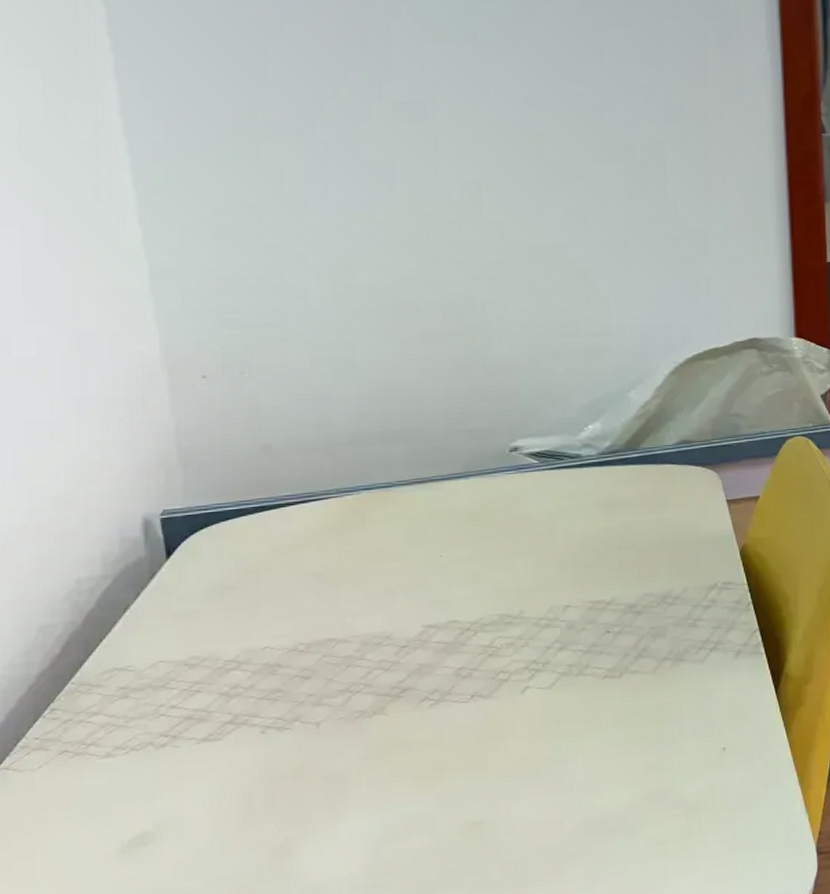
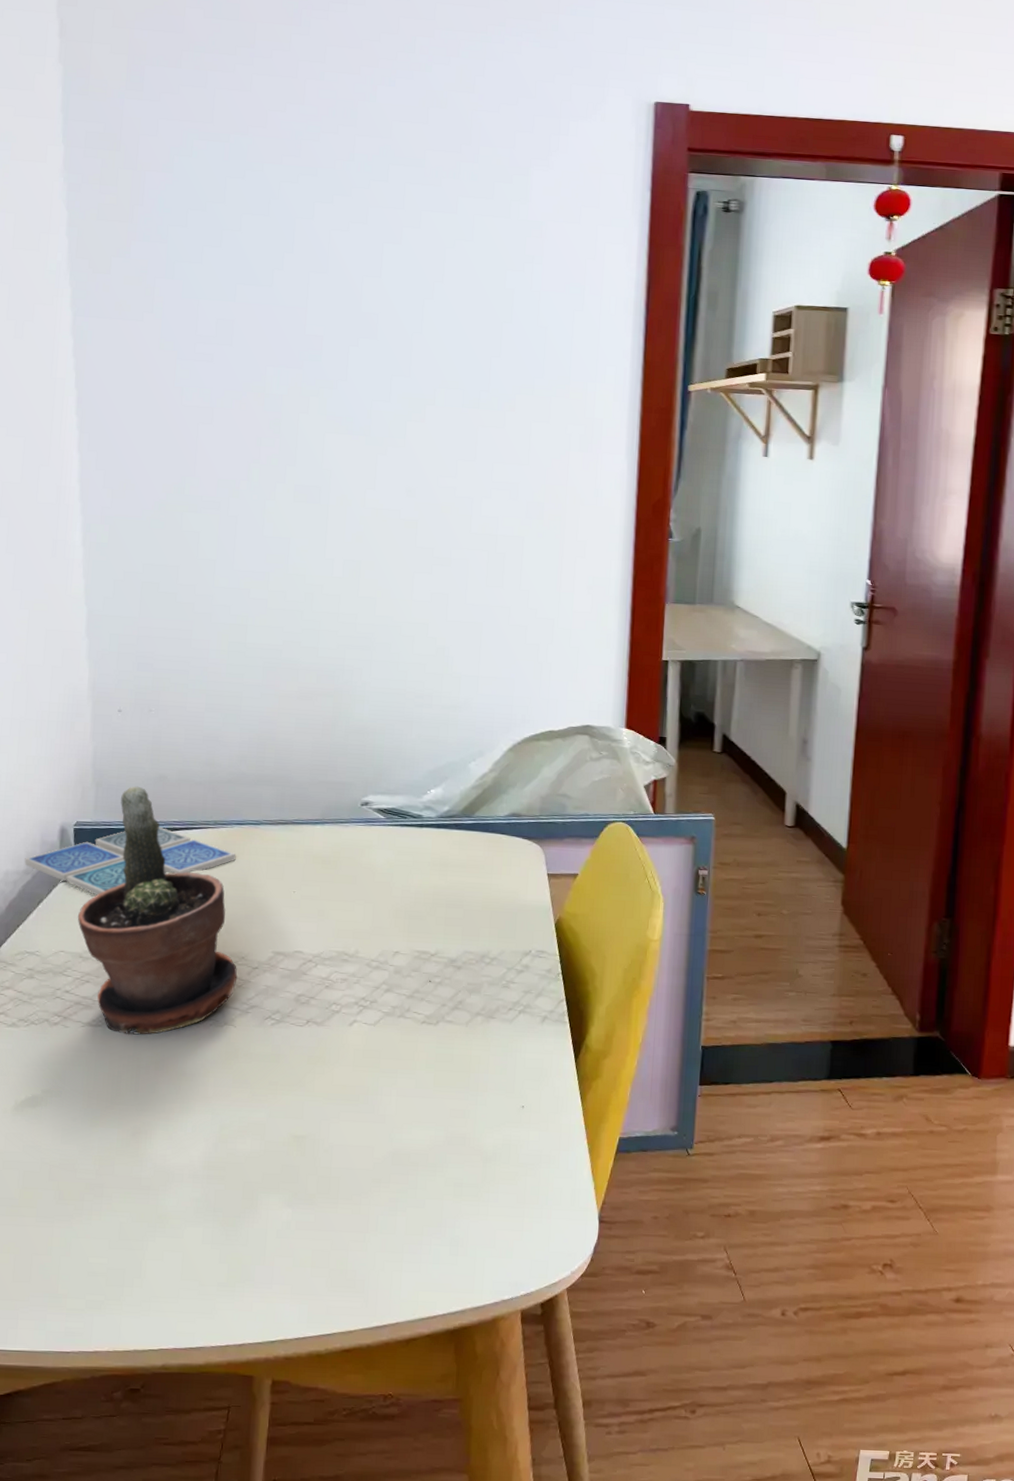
drink coaster: none [101,504,367,592] -> present [24,827,236,896]
potted plant: none [176,460,384,745] -> present [77,786,238,1035]

